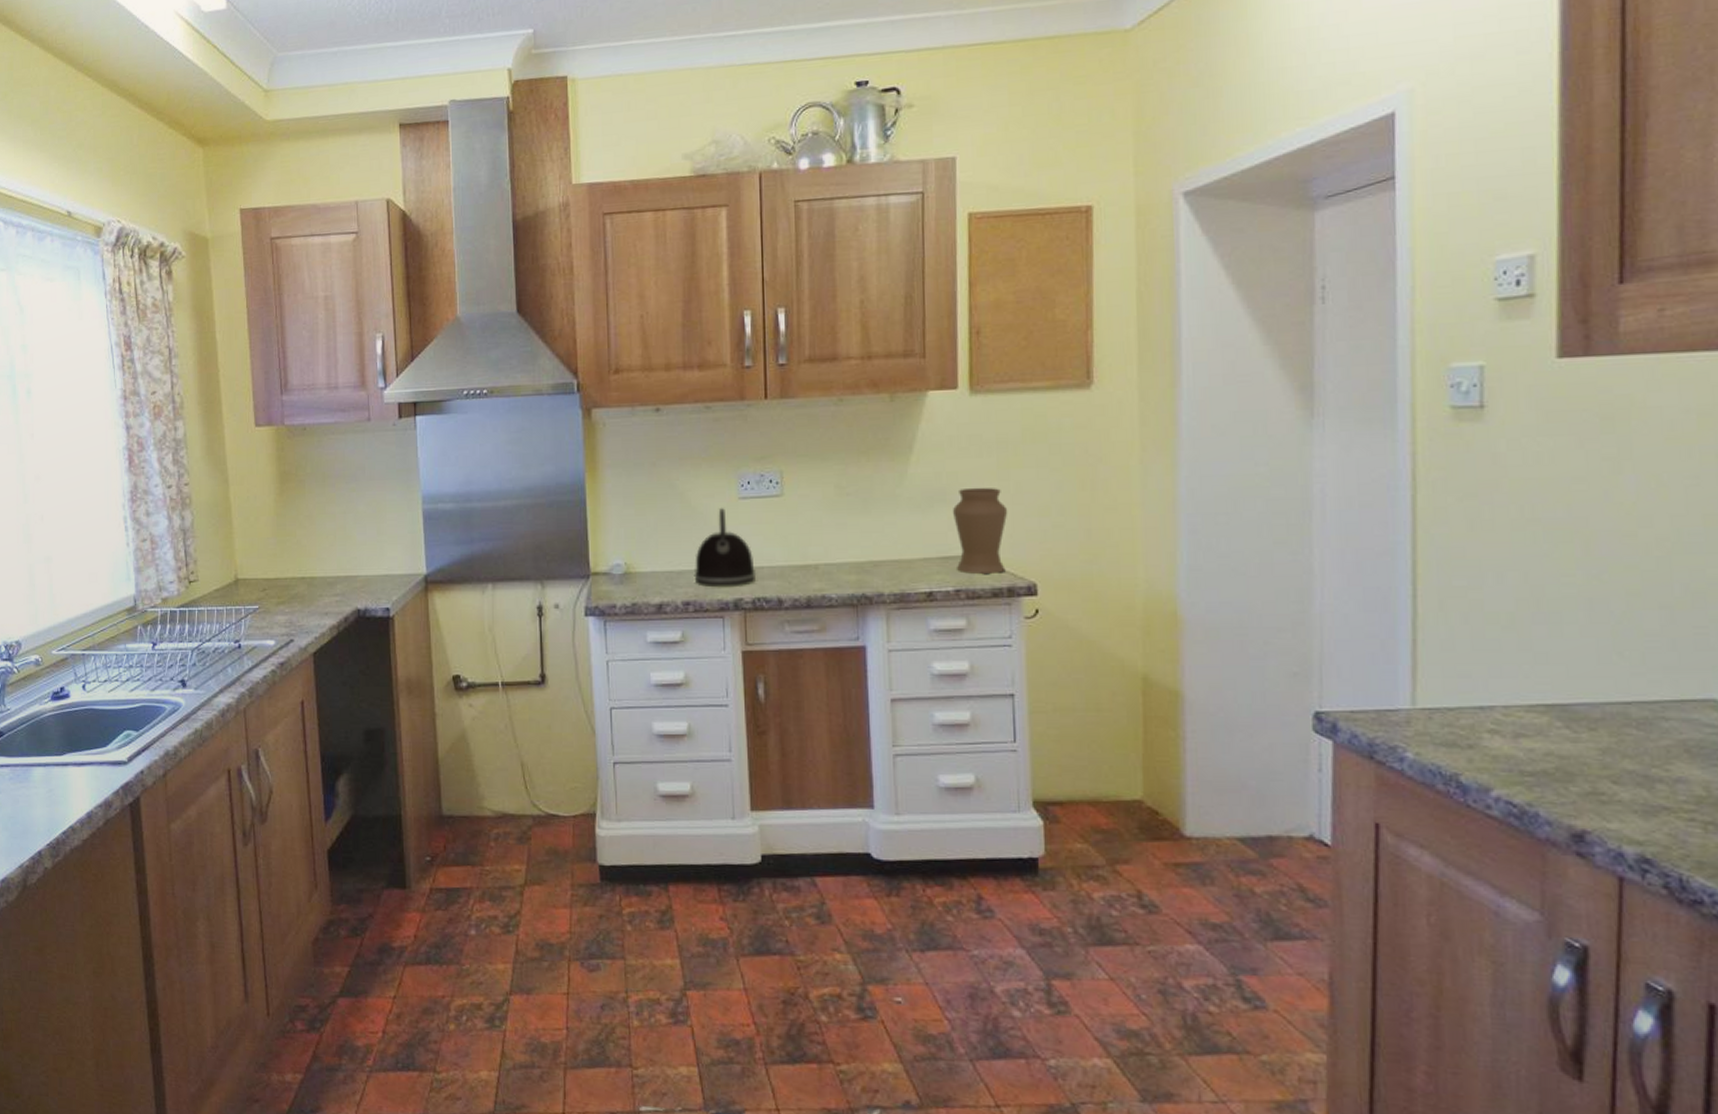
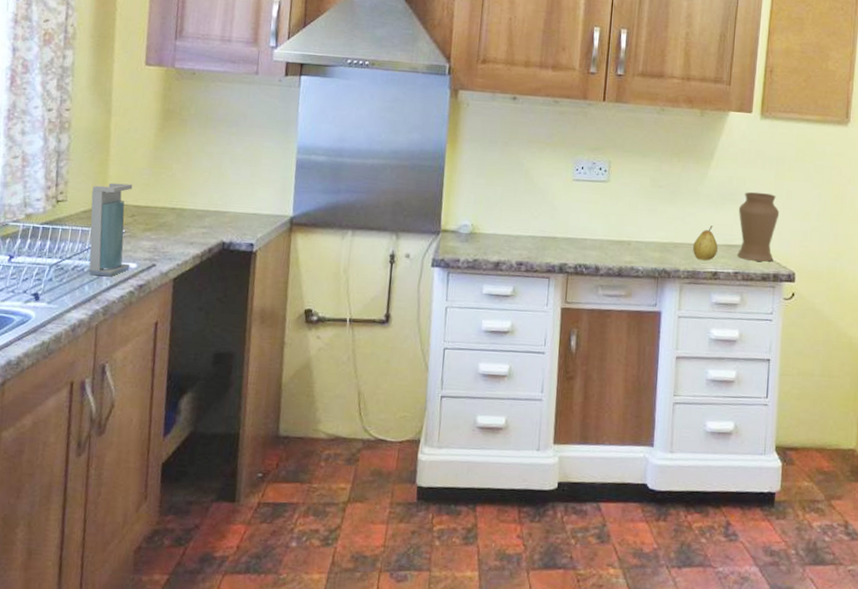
soap dispenser: none [221,556,269,657] -> present [89,182,133,276]
kettle: present [694,507,757,588] -> none [528,185,581,254]
fruit: none [897,535,930,579] -> present [692,226,718,261]

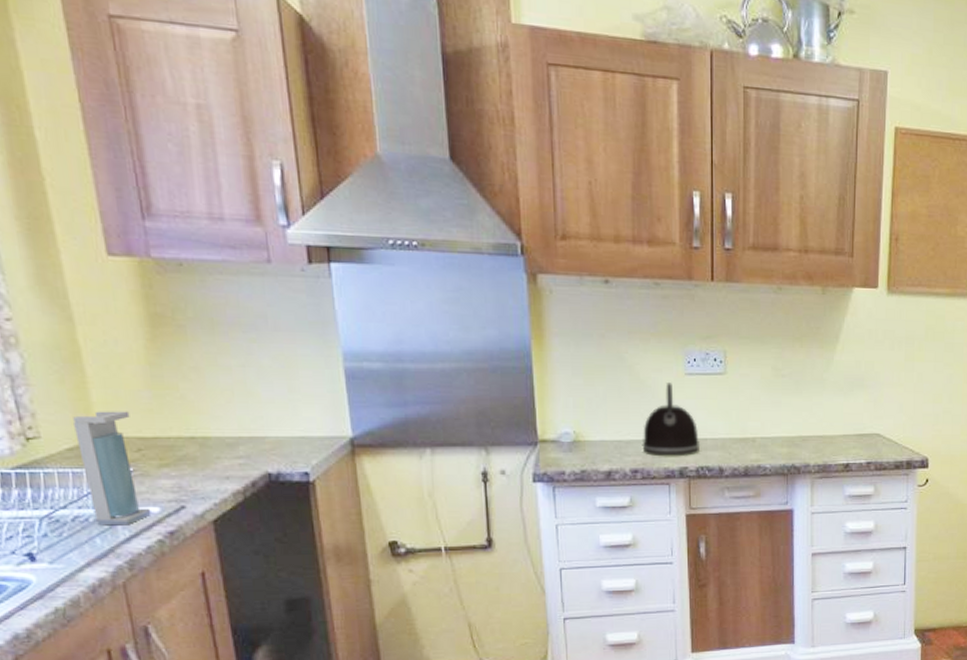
kettle: none [528,185,581,254] -> present [642,381,701,457]
fruit: present [692,226,718,261] -> none [821,415,848,453]
decorative vase: present [737,191,780,263] -> none [868,375,911,450]

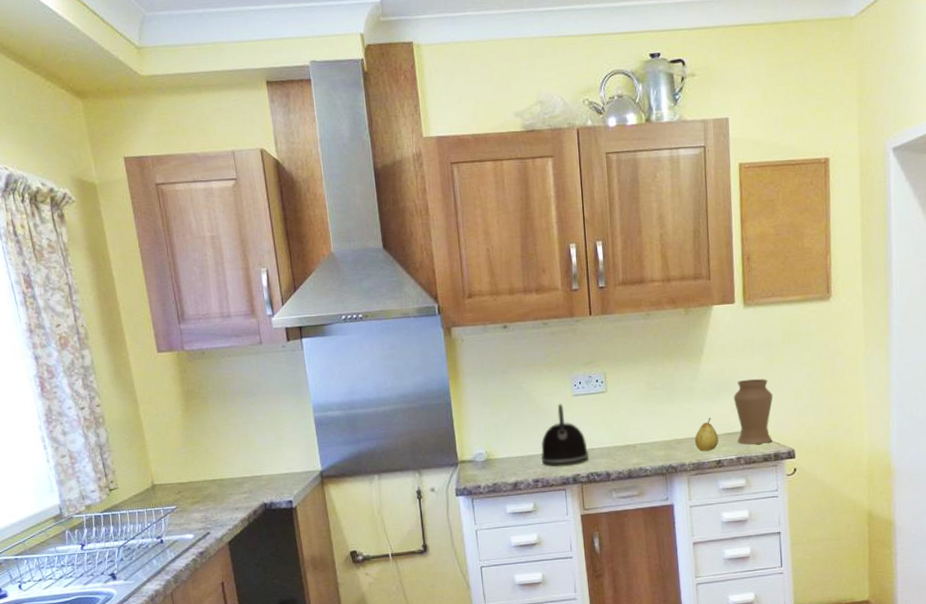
soap dispenser: present [73,411,152,526] -> none [138,464,188,551]
fruit: none [821,415,848,453] -> present [694,418,718,452]
decorative vase: none [868,375,911,450] -> present [733,378,774,445]

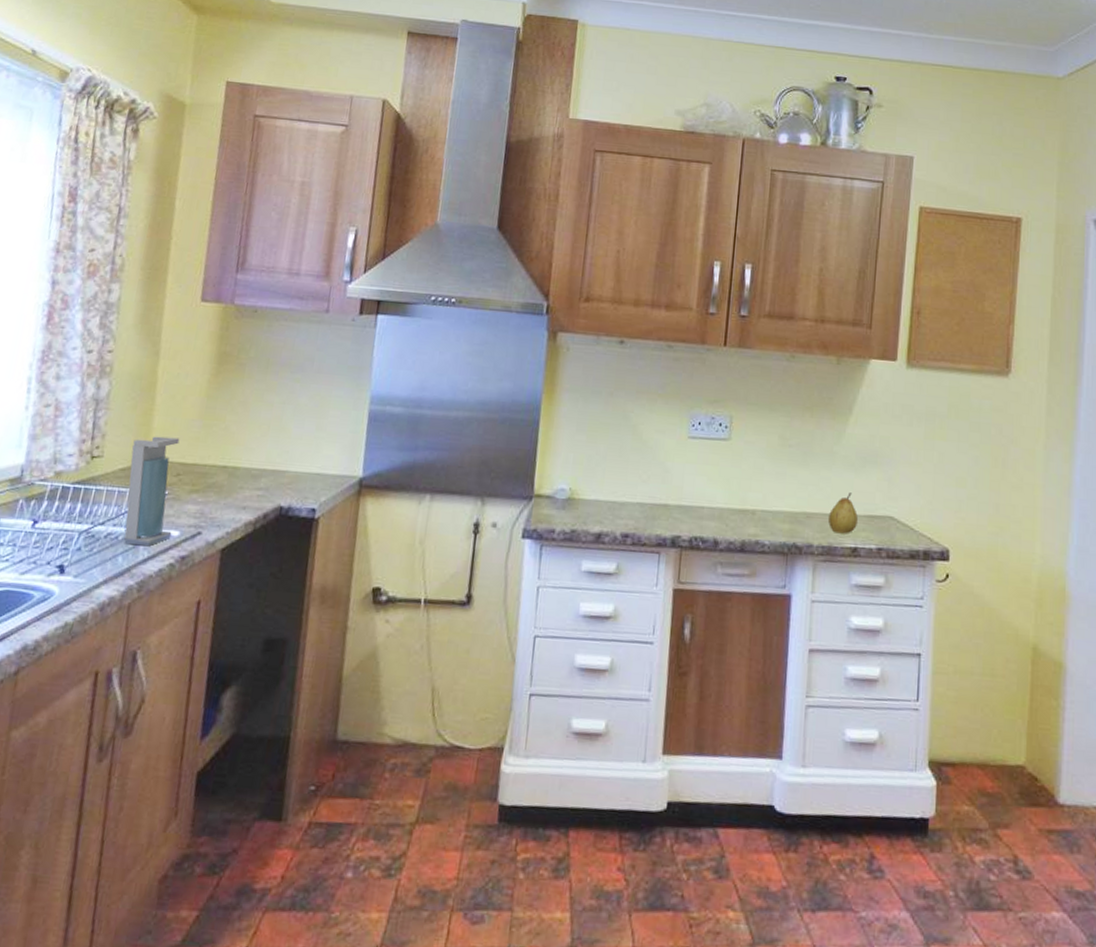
soap dispenser: none [138,464,188,551] -> present [124,436,180,546]
kettle: present [541,403,590,467] -> none [636,443,697,525]
decorative vase: present [733,378,774,445] -> none [881,453,930,537]

